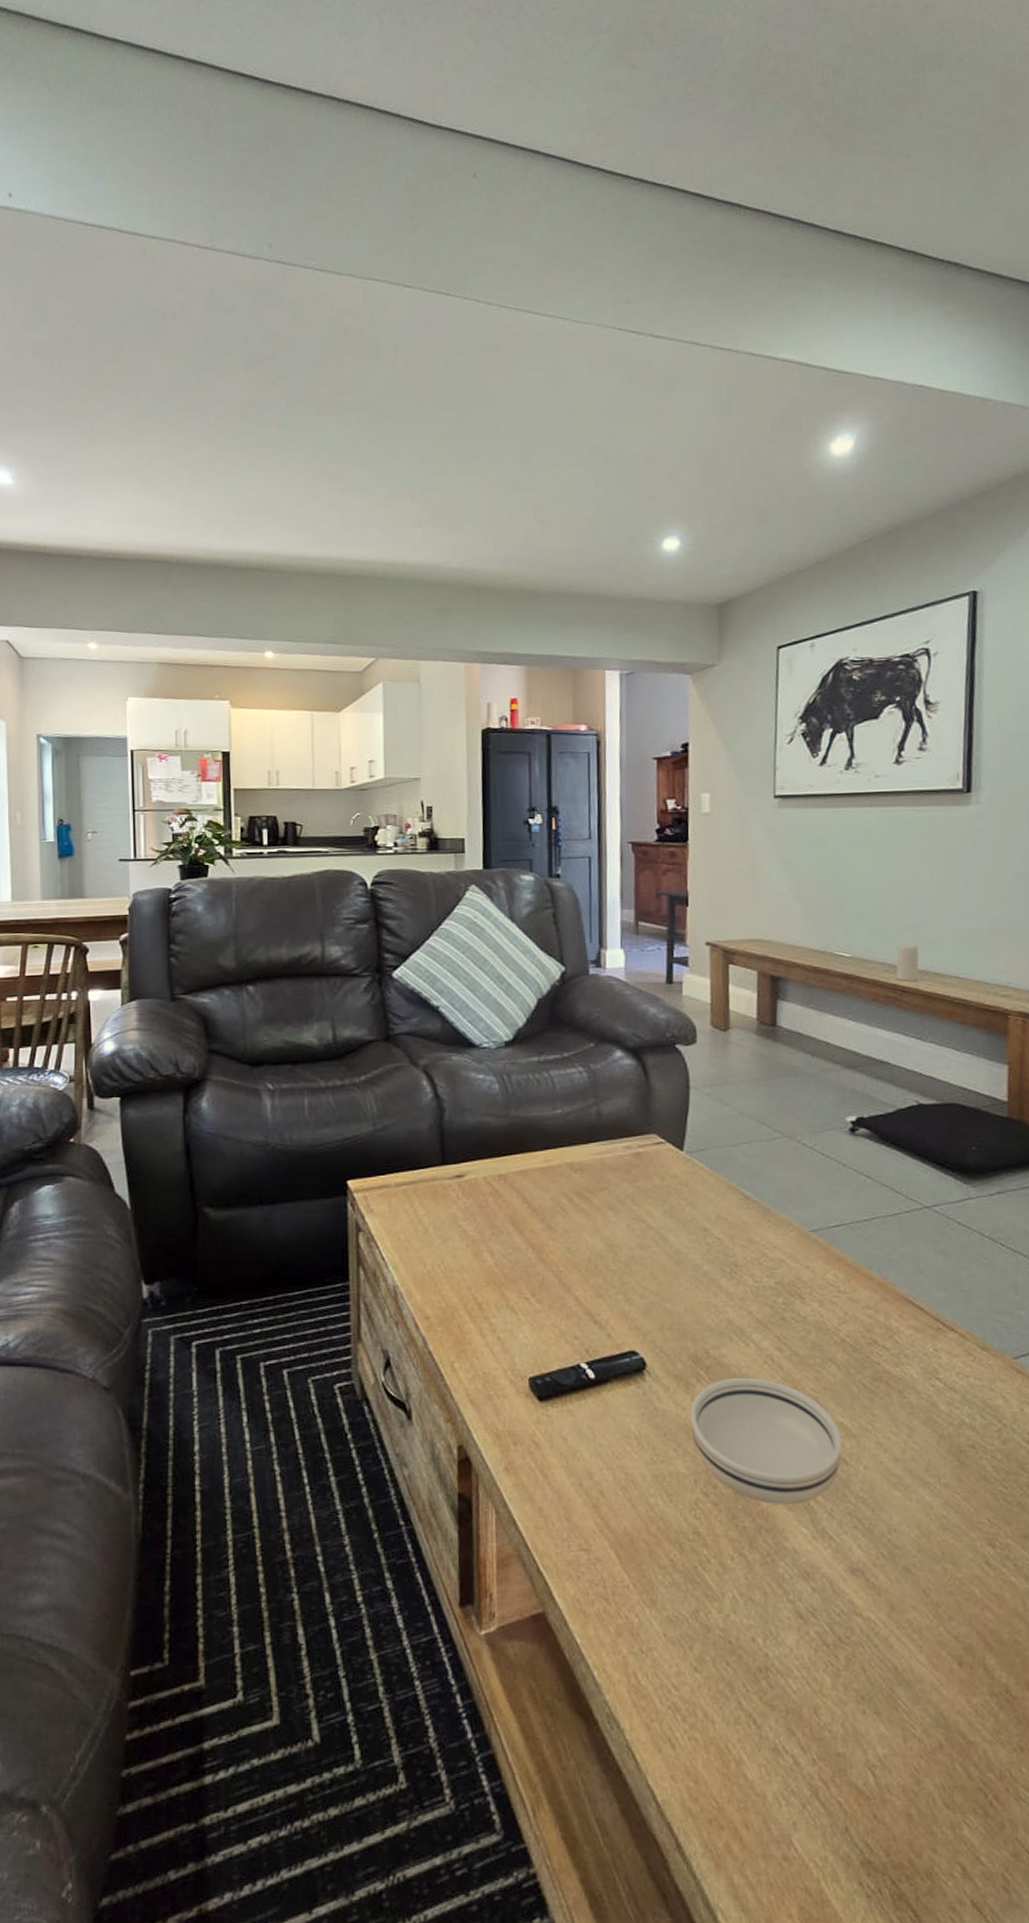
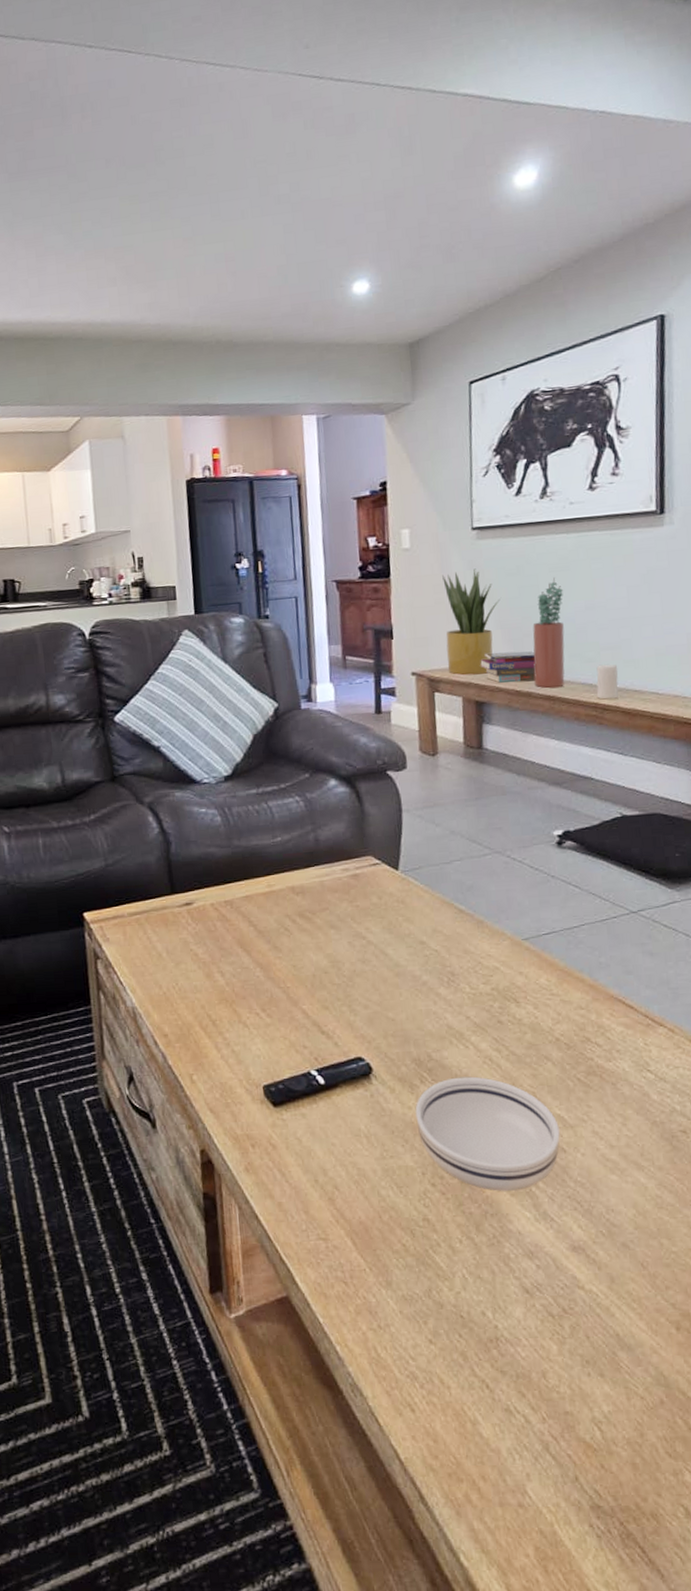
planter: none [742,838,801,948] -> present [442,568,500,675]
books: none [777,925,834,959] -> present [480,651,536,683]
vase: none [832,851,866,967] -> present [532,577,565,689]

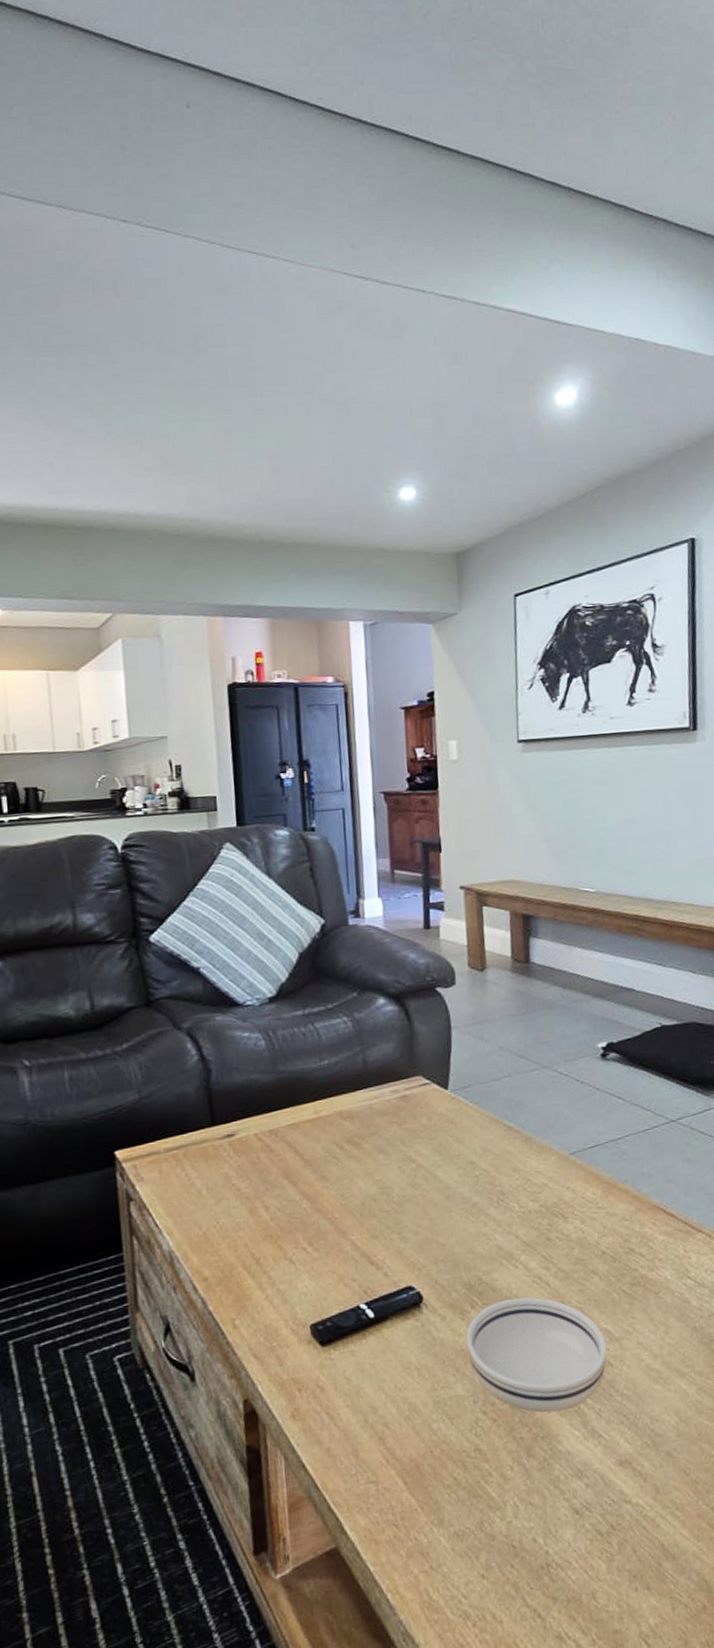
planter: present [442,568,500,675] -> none [489,781,546,889]
books: present [480,651,536,683] -> none [526,864,580,896]
vase: present [532,577,565,689] -> none [576,791,607,901]
candle: present [596,664,619,701] -> none [636,876,657,912]

